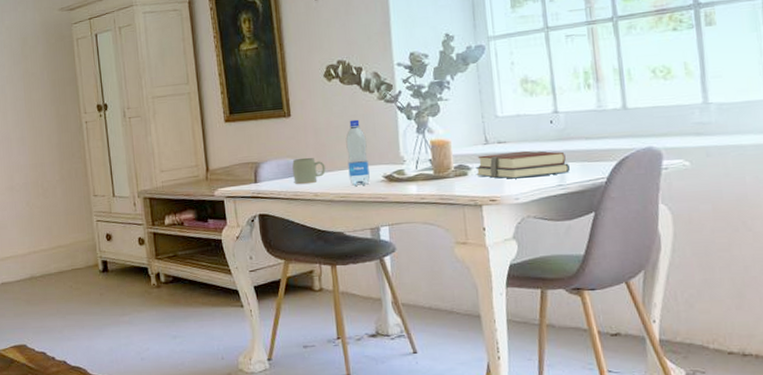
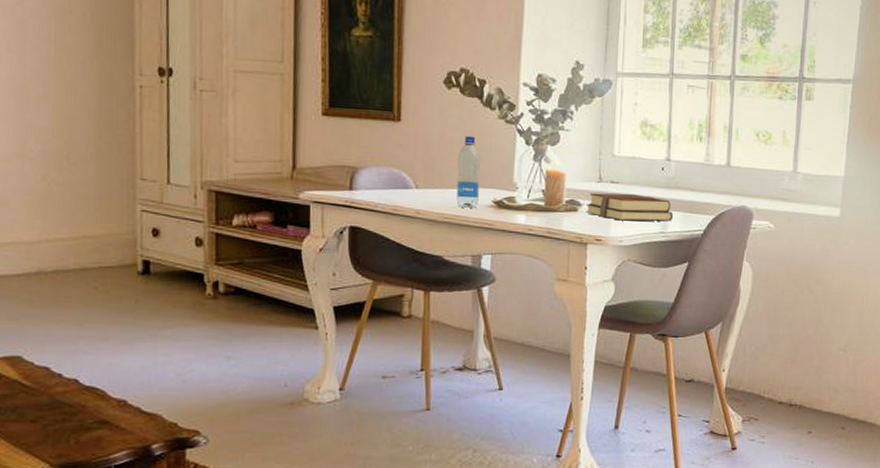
mug: present [292,157,326,185] -> none [395,169,432,200]

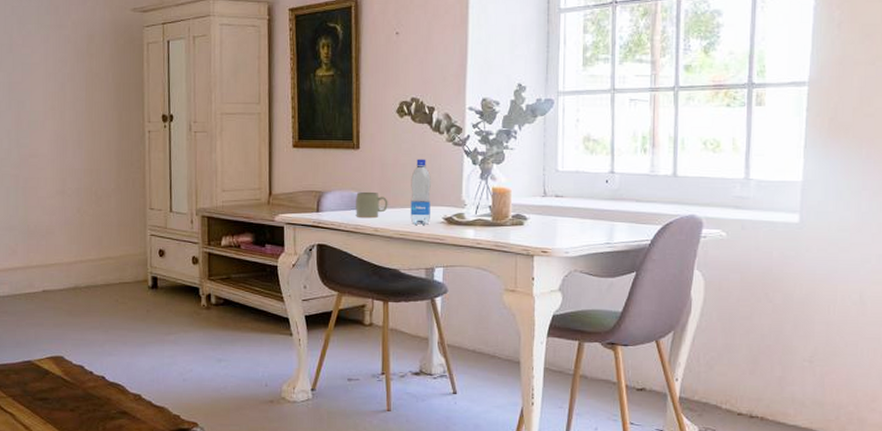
mug: none [395,169,432,200] -> present [356,191,388,219]
books: present [586,193,673,222] -> none [531,206,618,233]

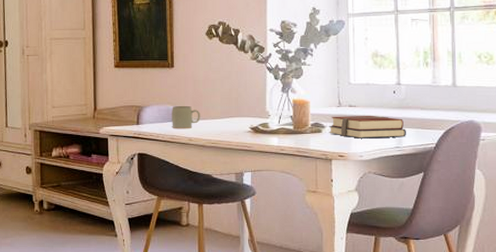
bottle: present [410,159,431,225] -> none [220,75,238,134]
books: none [531,206,618,233] -> present [329,115,406,139]

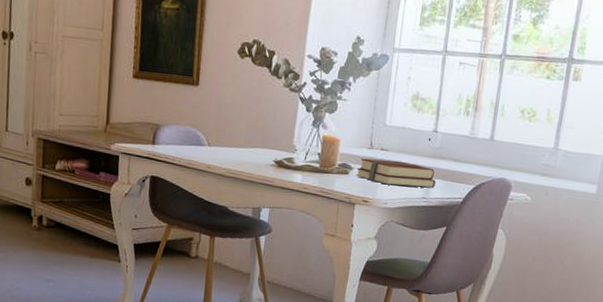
mug: present [172,105,200,129] -> none [190,128,223,156]

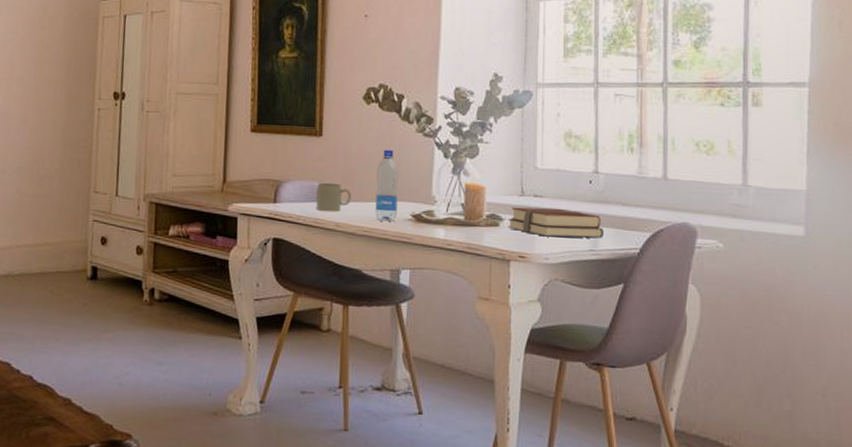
mug: none [190,128,223,156] -> present [316,182,351,213]
bottle: none [242,101,266,166] -> present [375,149,399,222]

